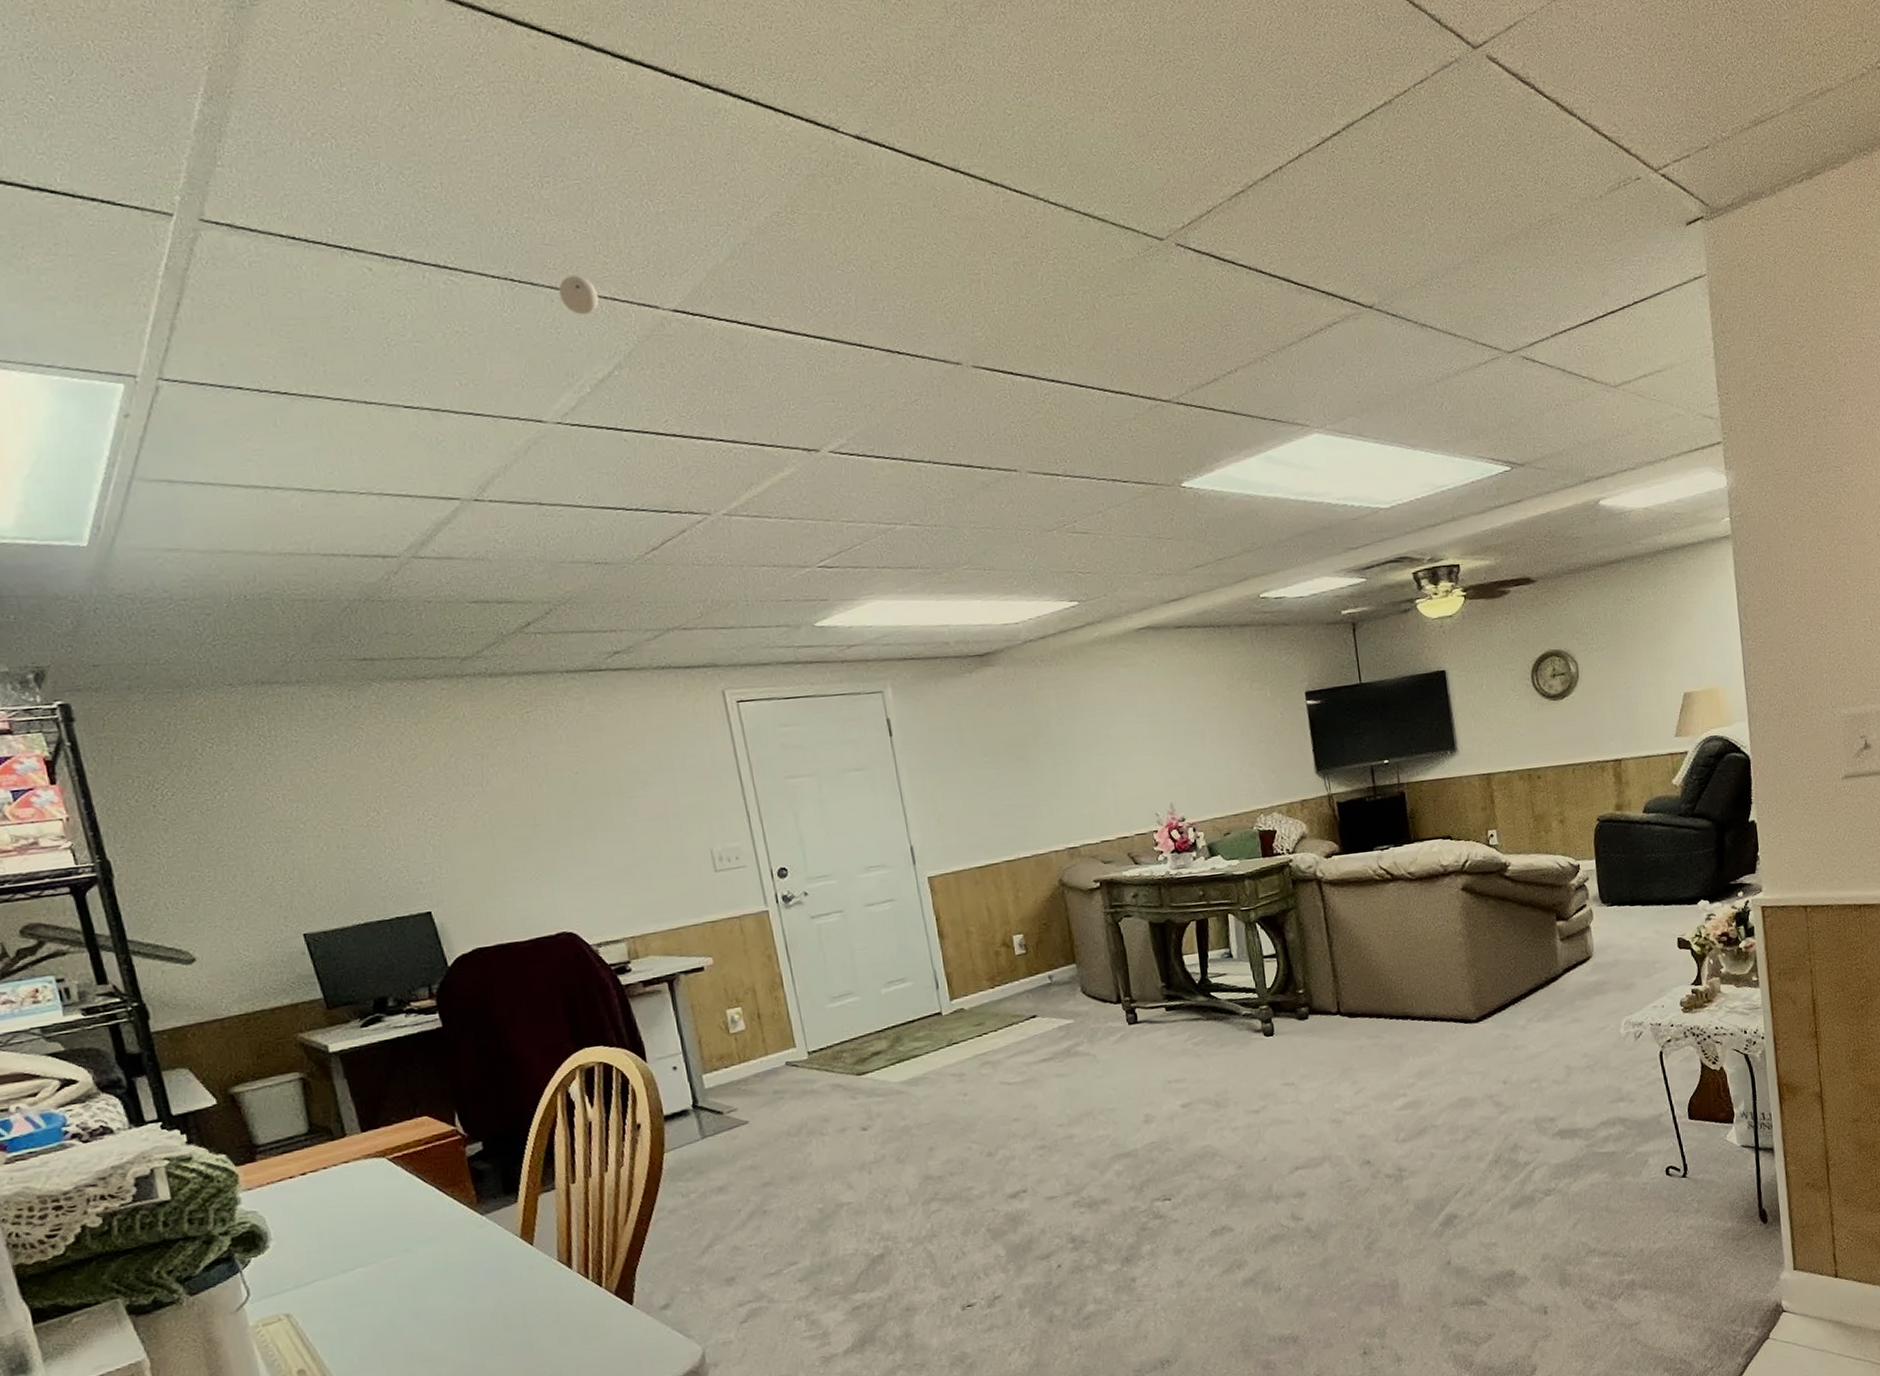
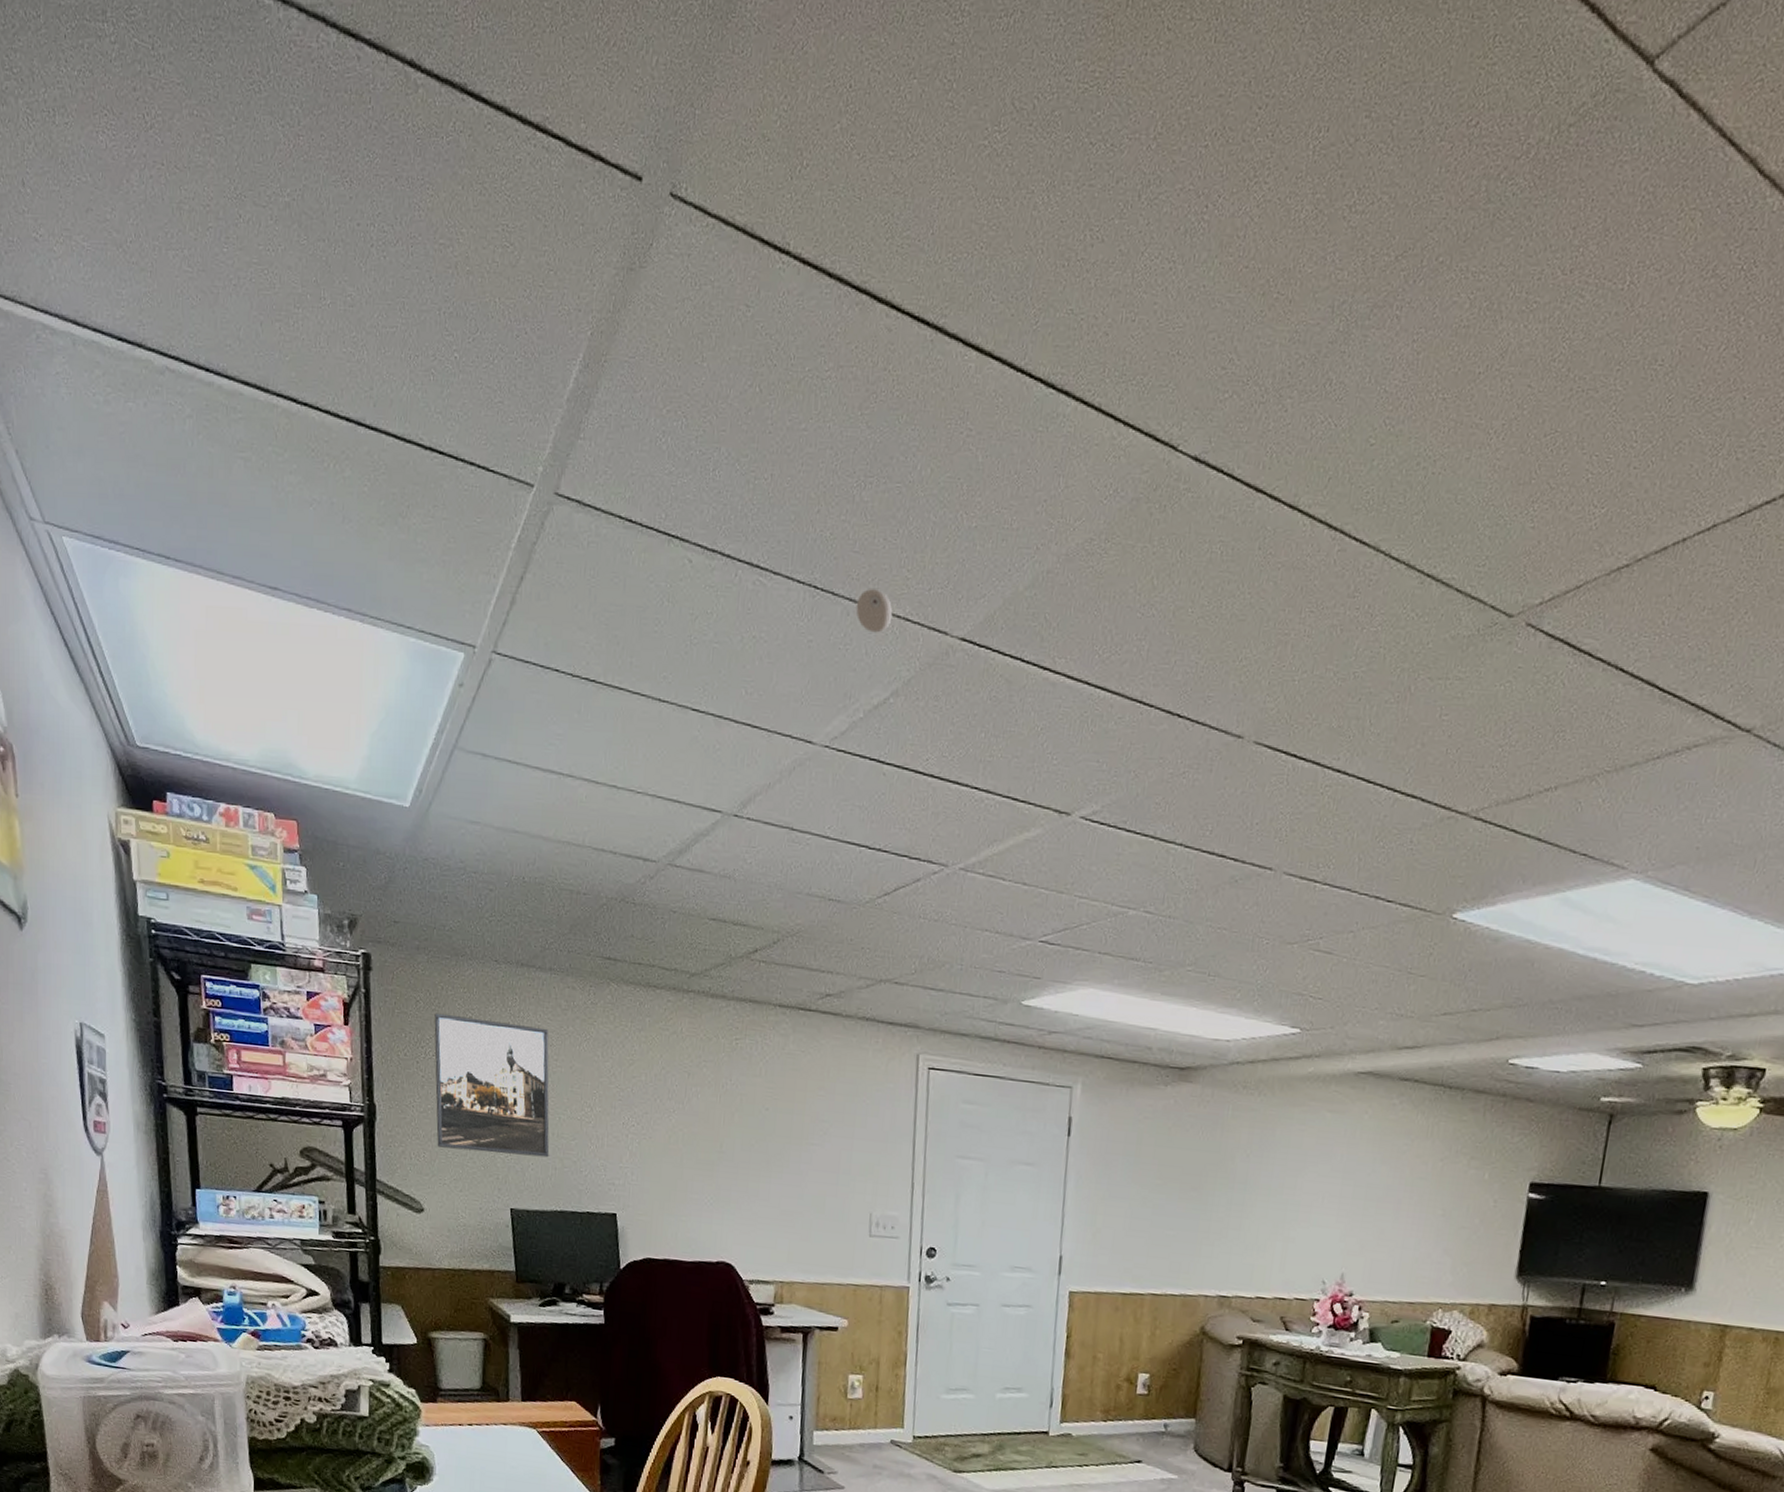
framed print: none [165,742,338,889] -> present [434,1013,550,1158]

